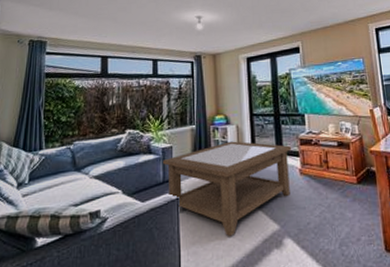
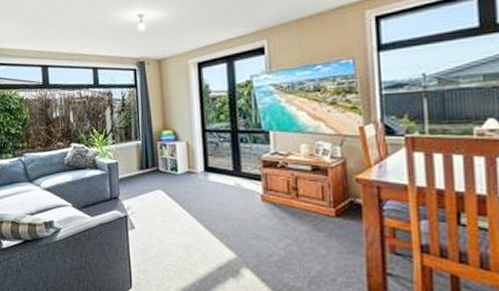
coffee table: present [163,141,292,237] -> none [109,159,253,260]

